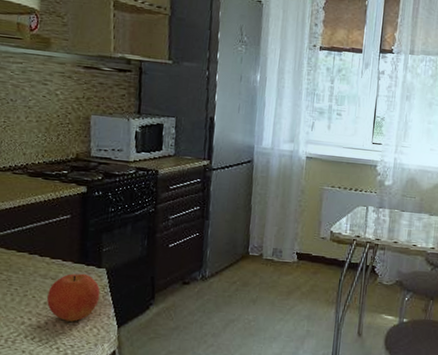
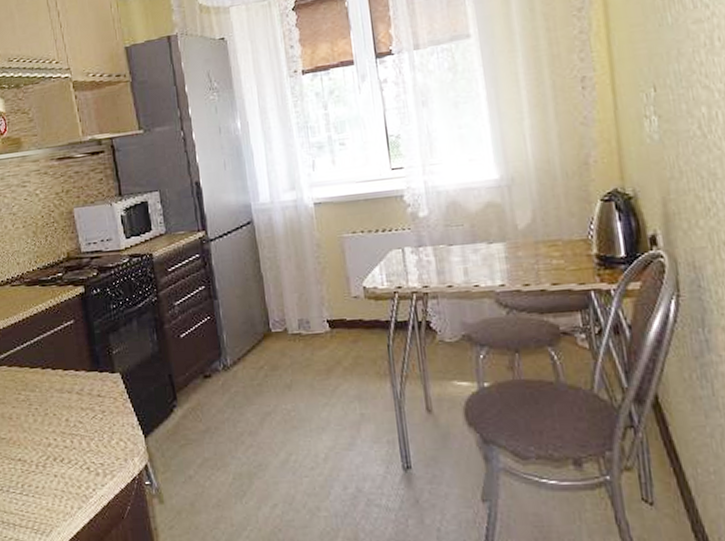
fruit: present [47,273,101,322] -> none [67,381,120,437]

